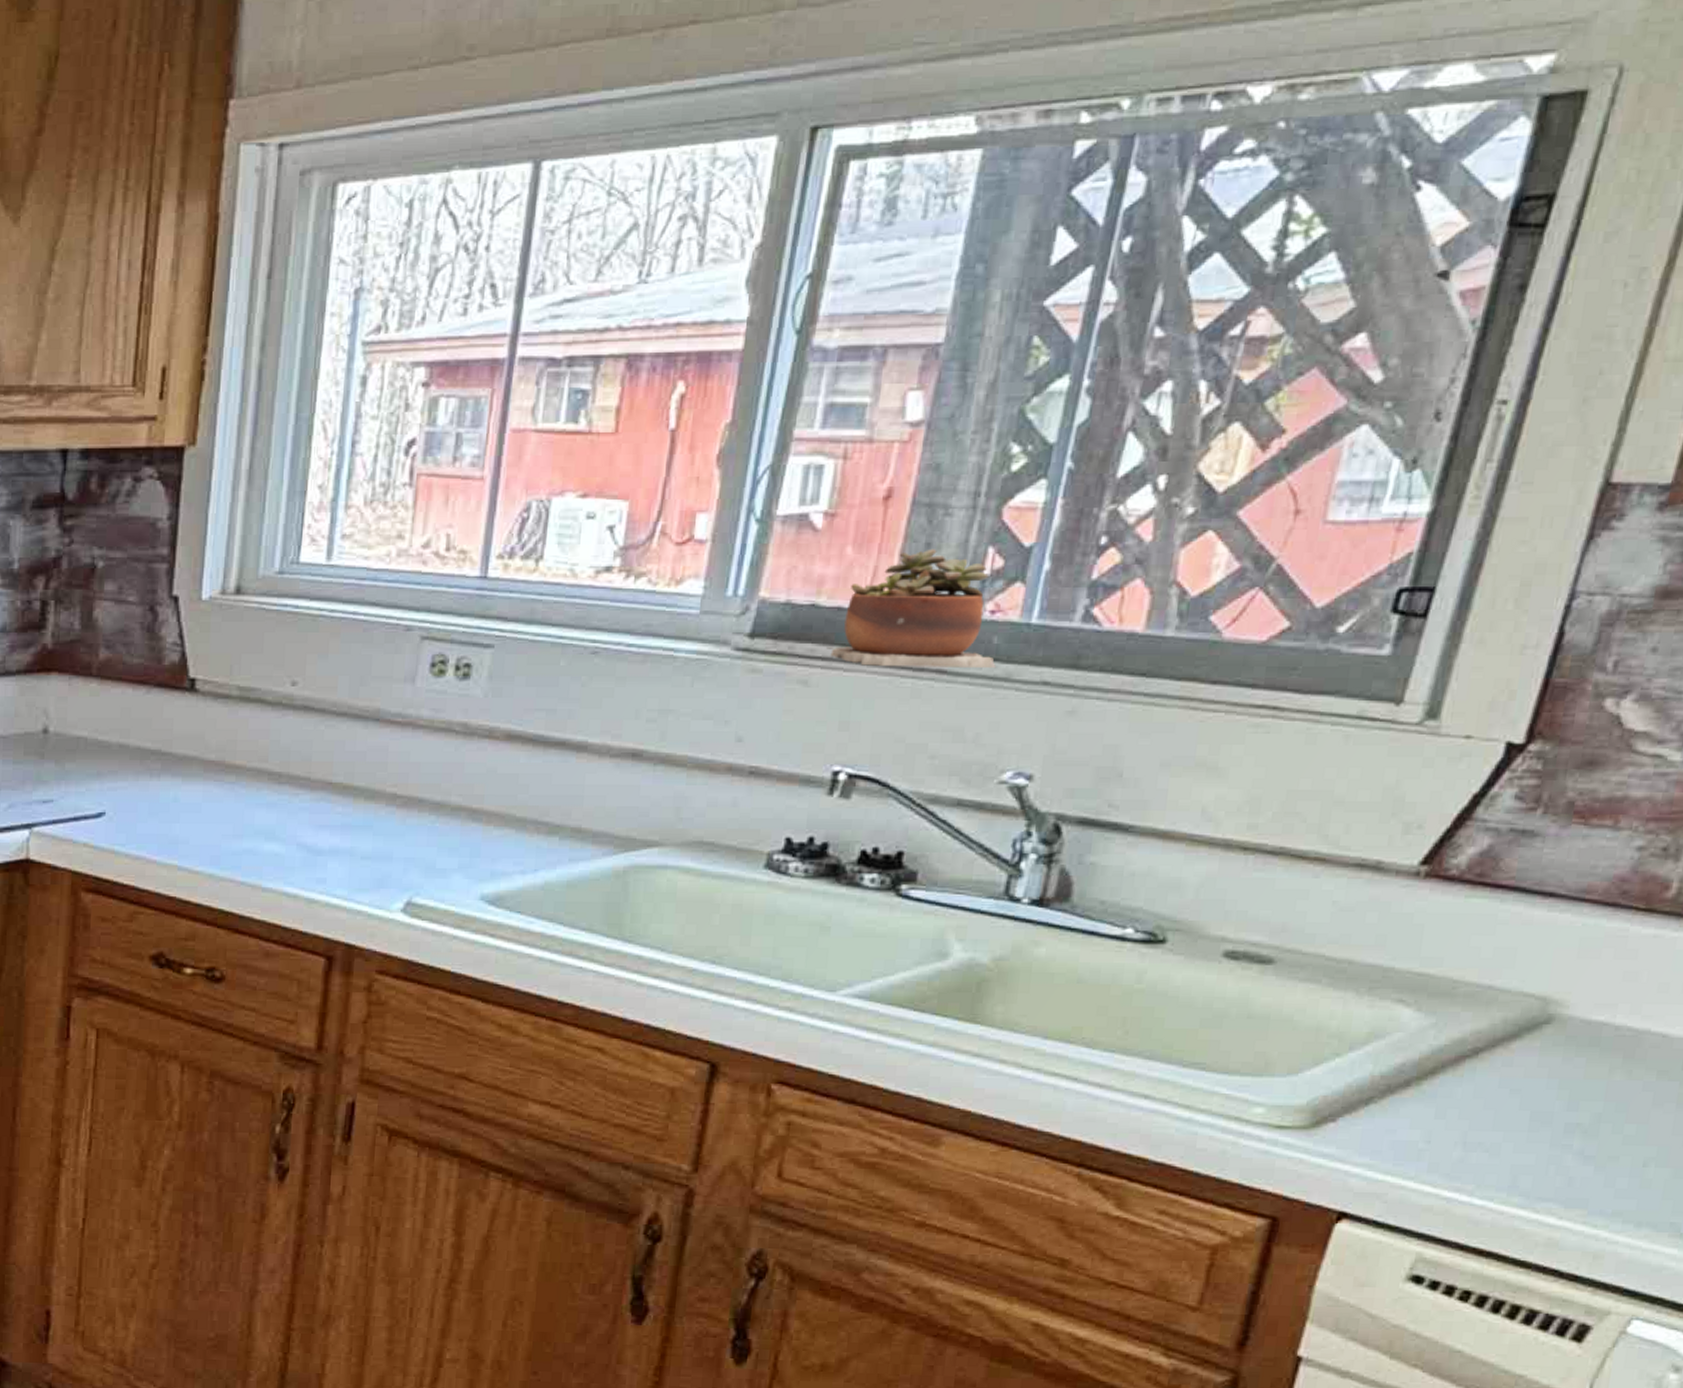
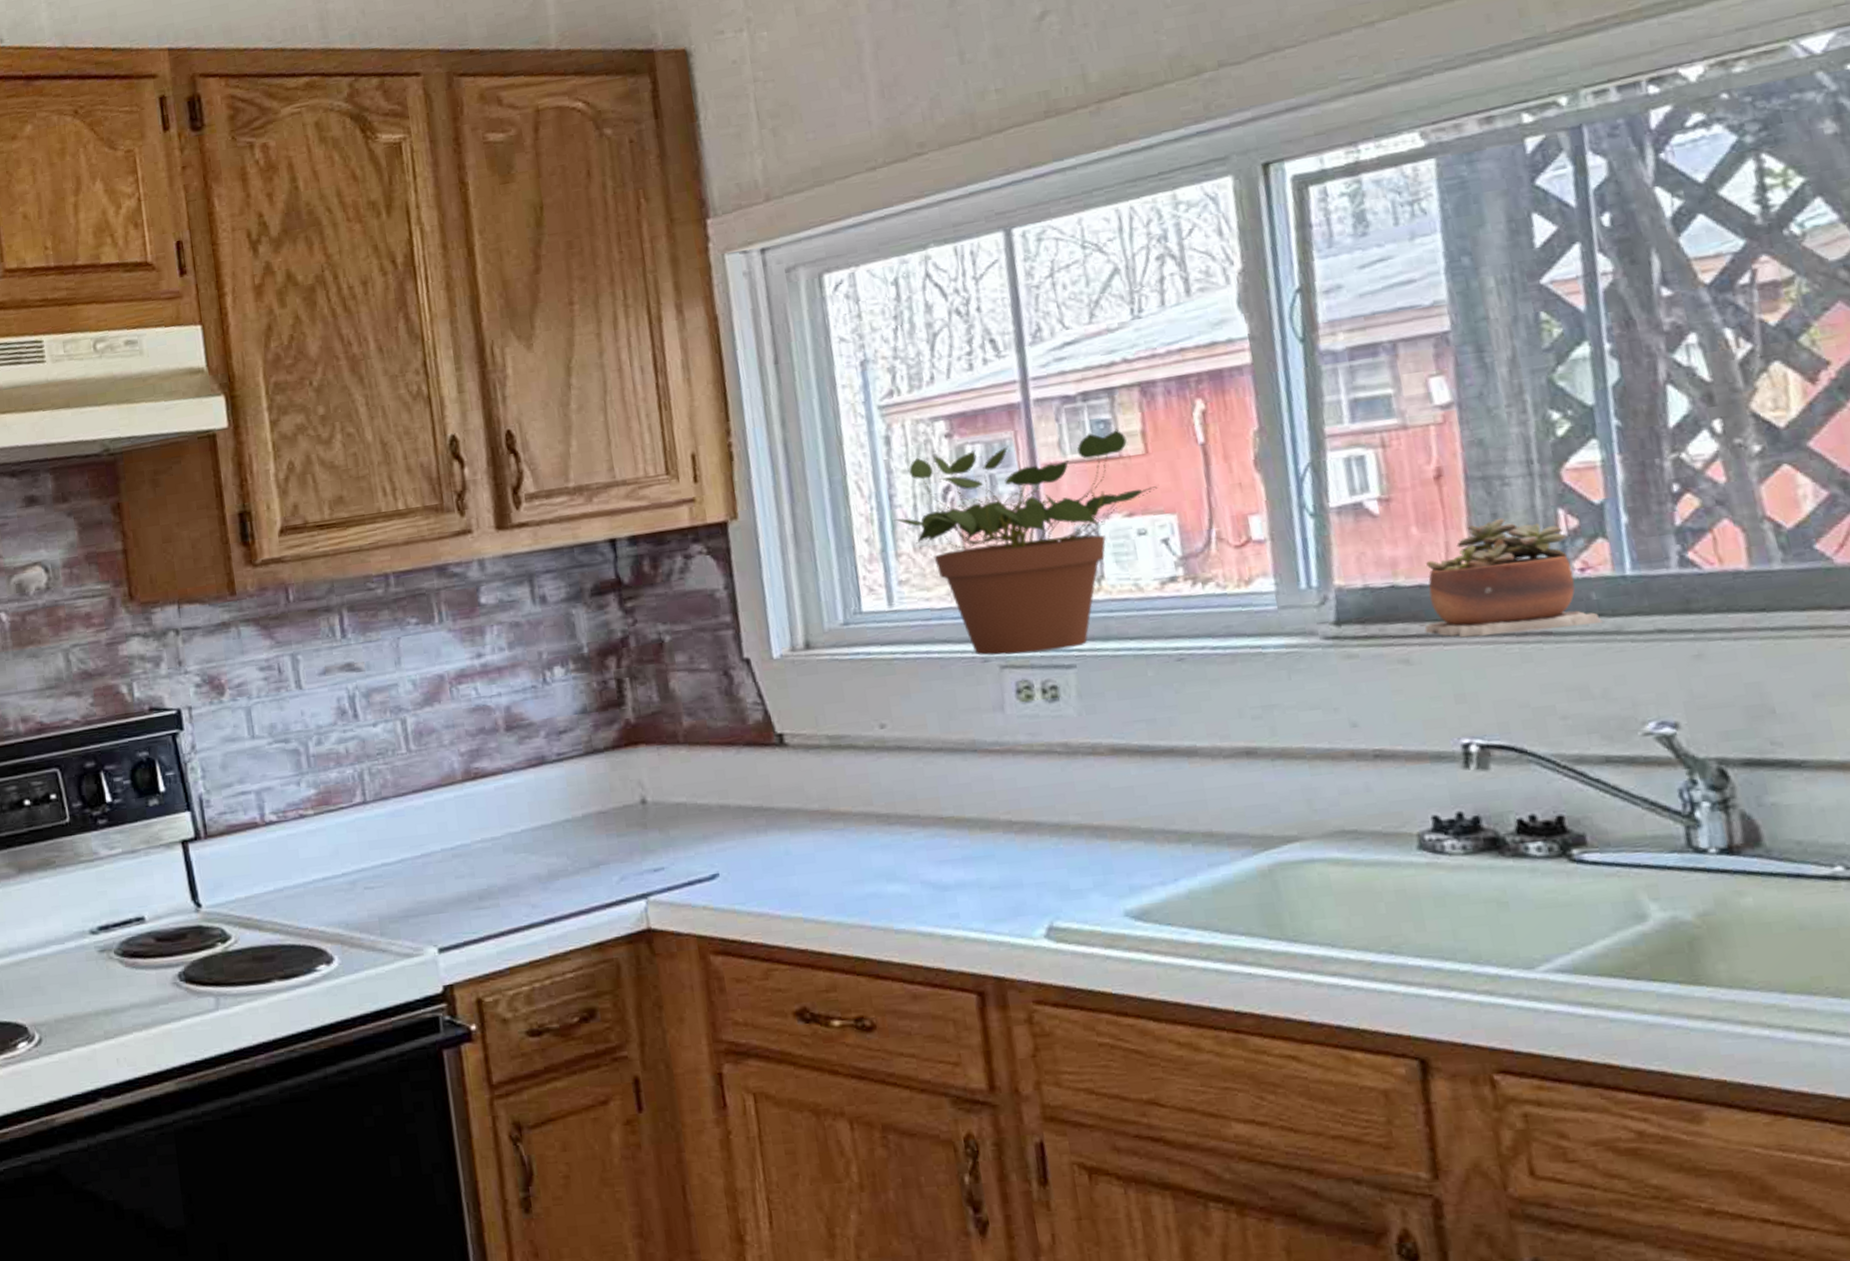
potted plant: none [351,402,618,628] -> present [894,429,1159,656]

